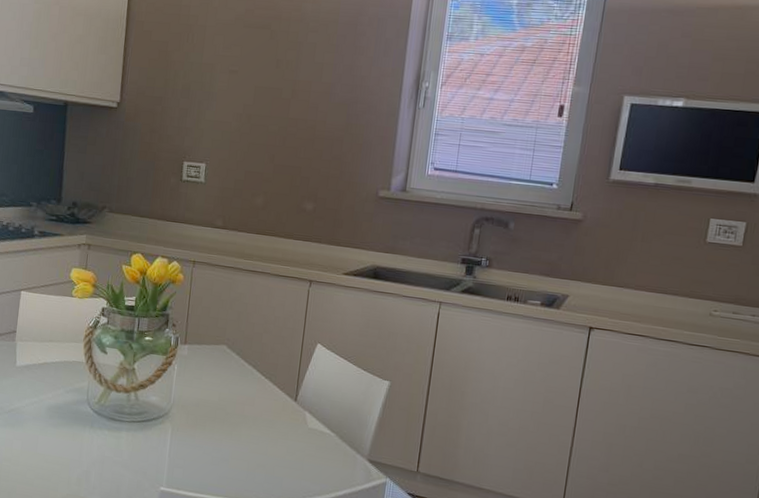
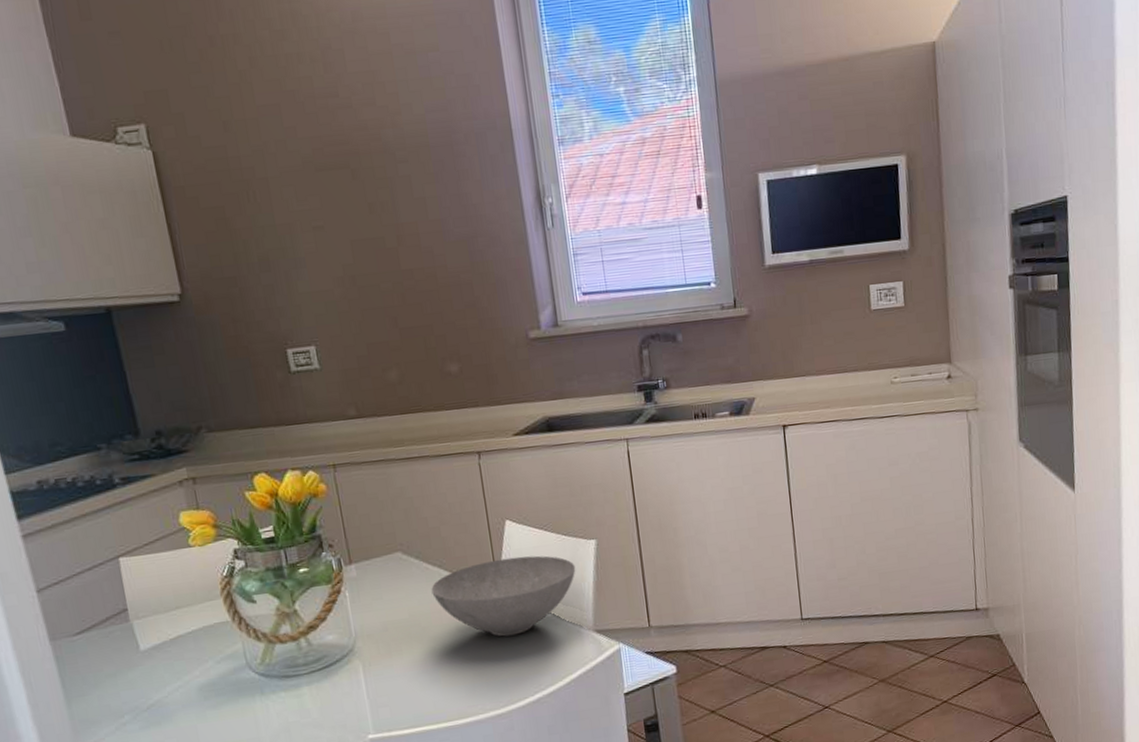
bowl: none [241,373,366,443] -> present [431,555,576,637]

